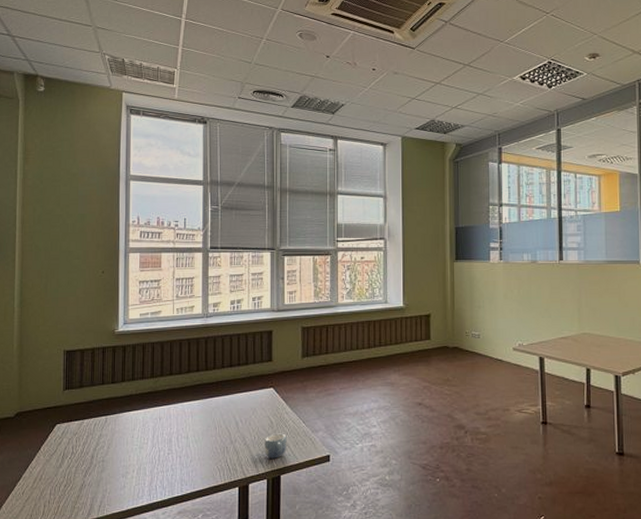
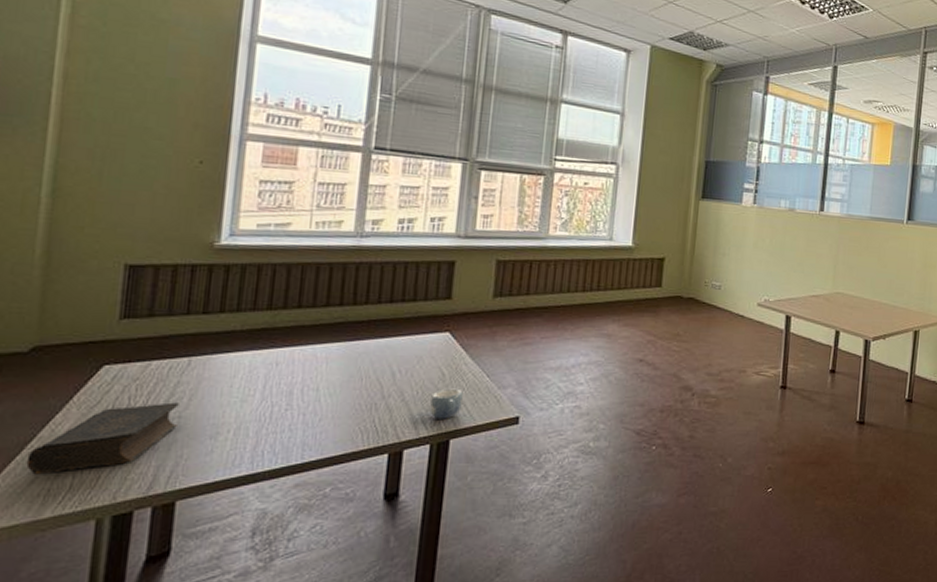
book: none [18,450,102,504] -> present [26,402,179,475]

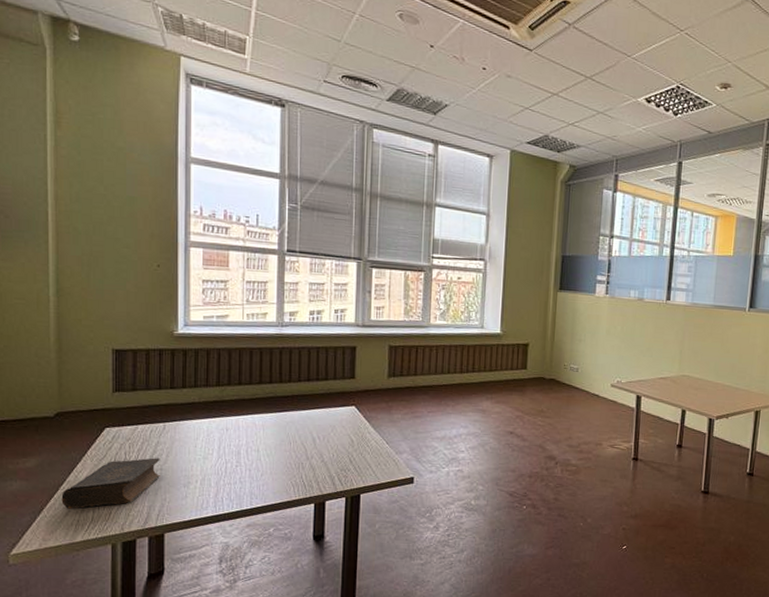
mug: present [430,388,463,419] -> none [344,452,369,478]

